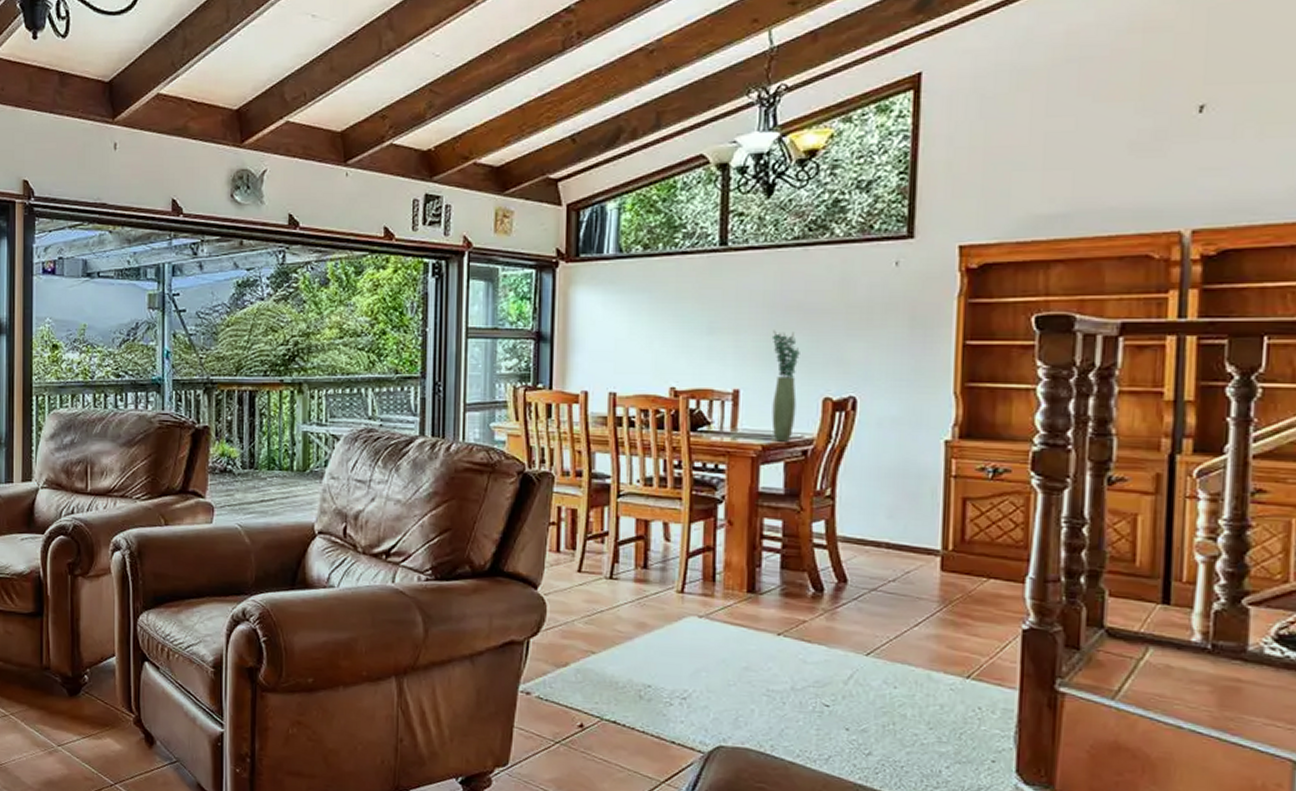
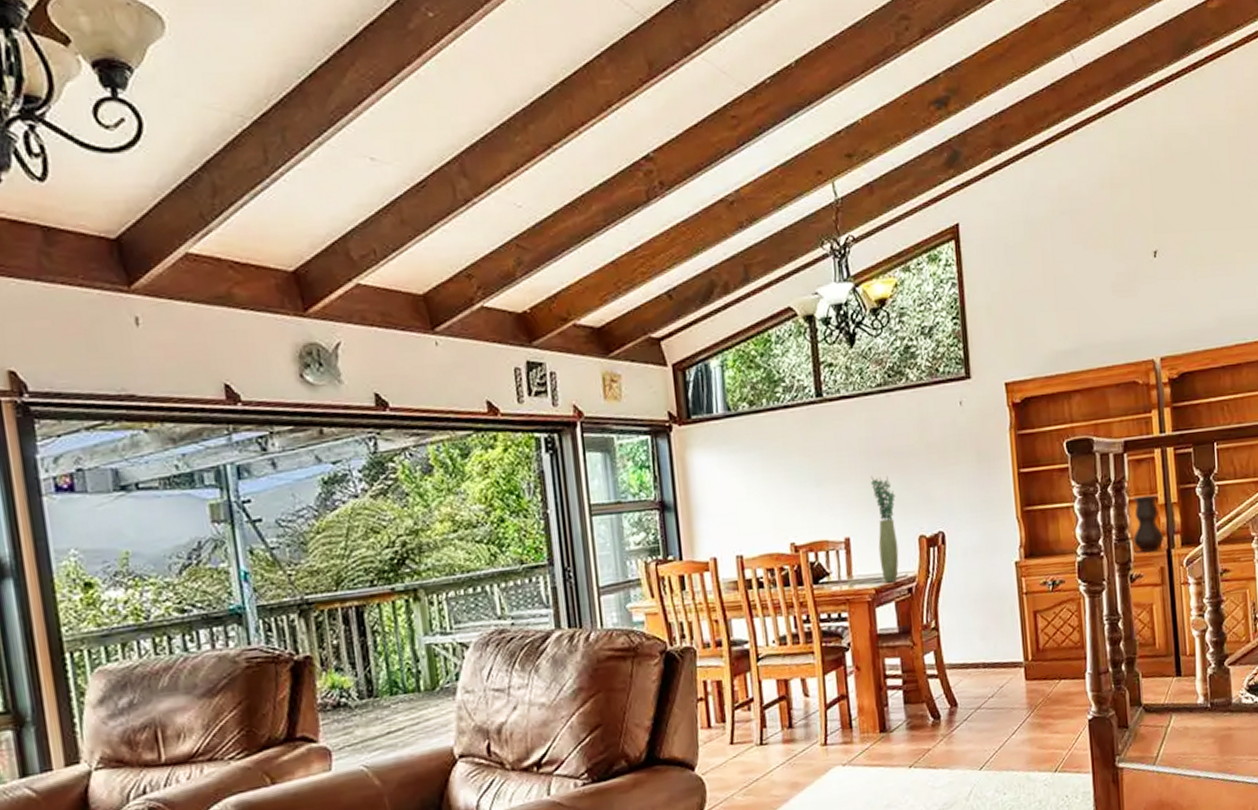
vase: none [1118,387,1166,454] -> present [1132,494,1164,552]

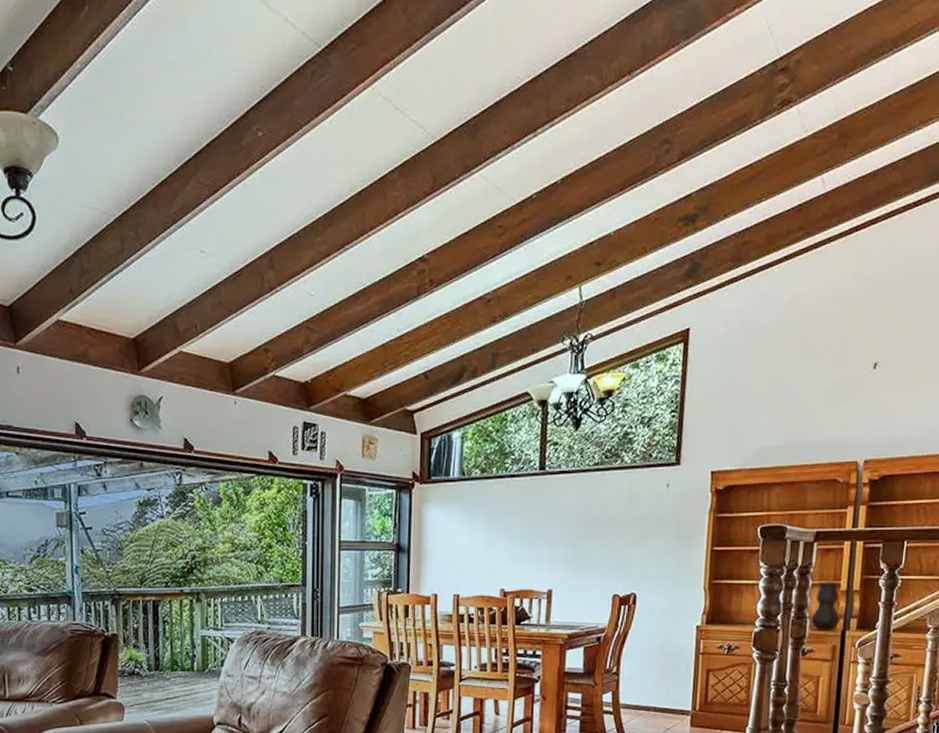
vase: present [870,476,899,583] -> none [575,540,597,631]

